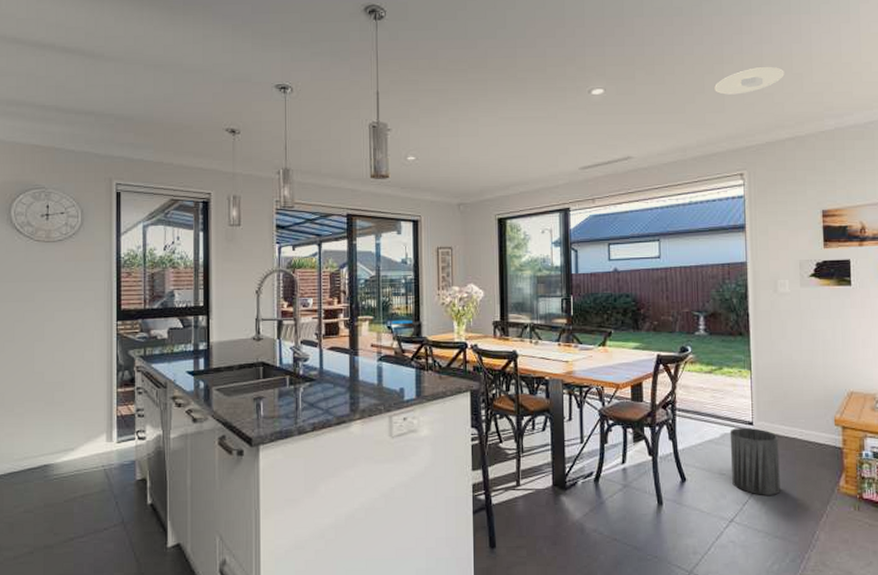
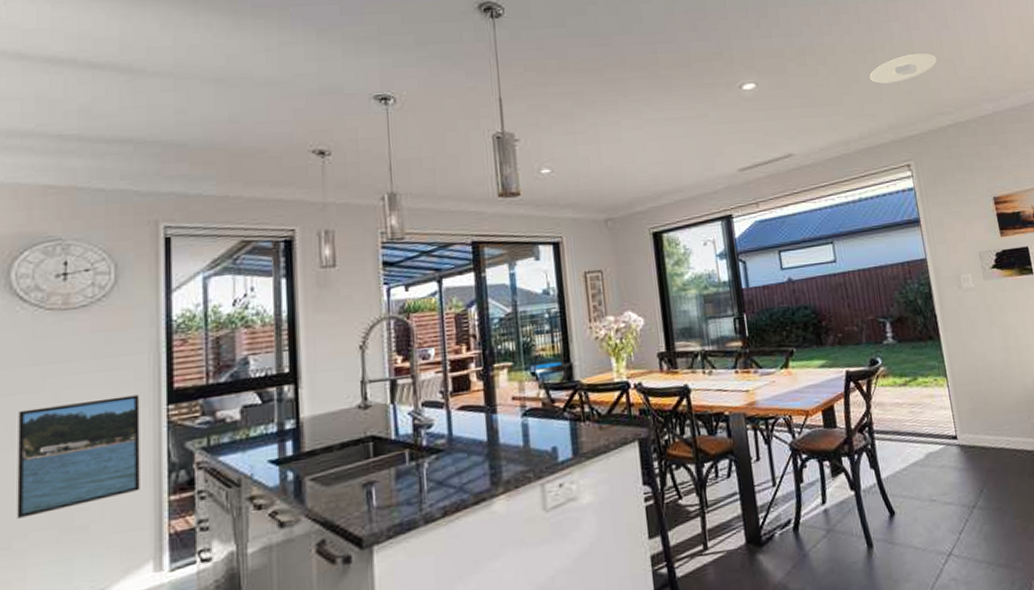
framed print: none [17,311,98,391] -> present [16,394,140,519]
trash can: present [730,427,780,495] -> none [934,442,996,520]

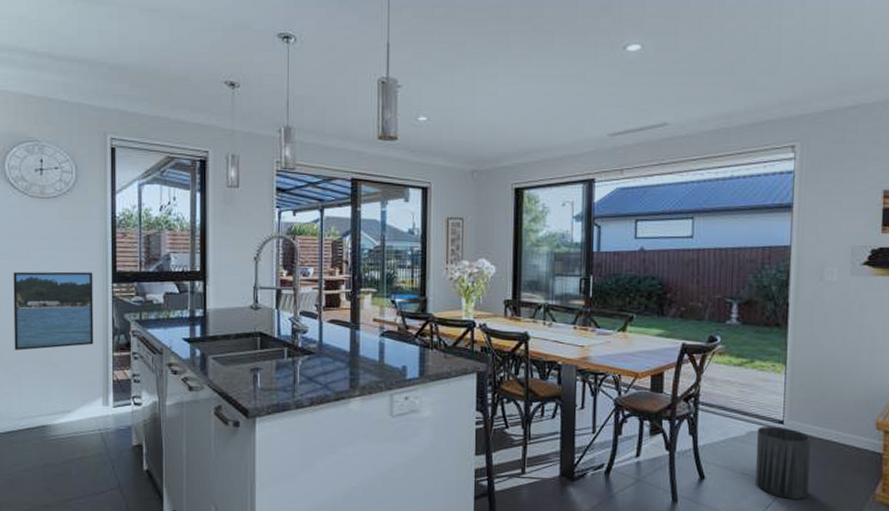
recessed light: present [869,53,937,84] -> none [769,21,853,54]
trash can: none [934,442,996,520] -> present [755,425,811,500]

